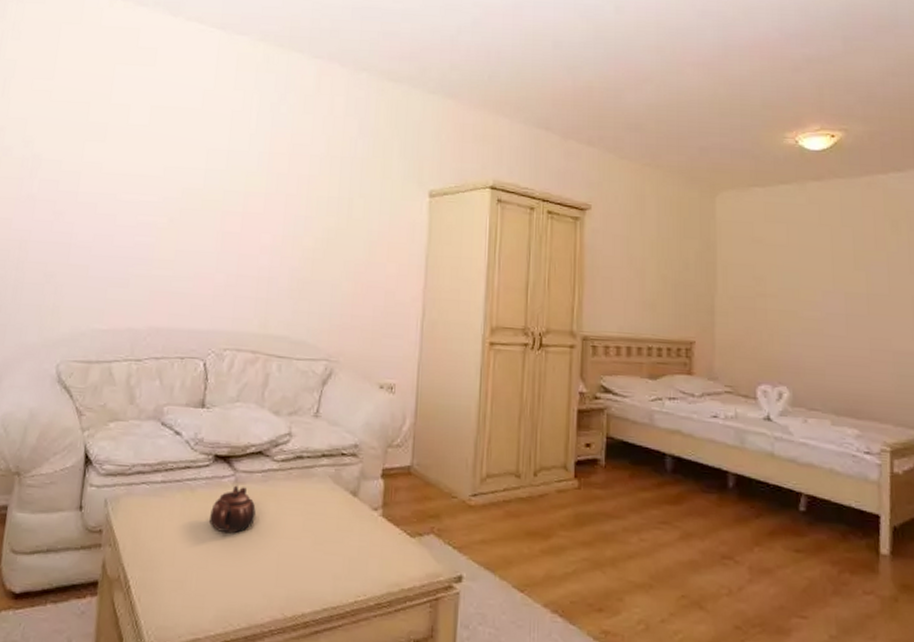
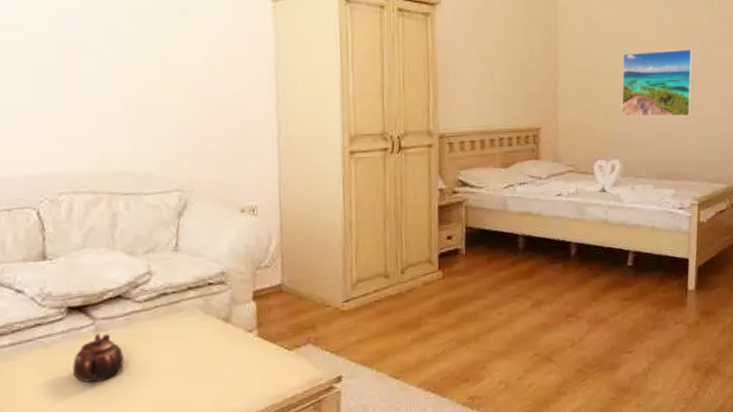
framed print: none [790,273,878,349] -> present [621,48,693,117]

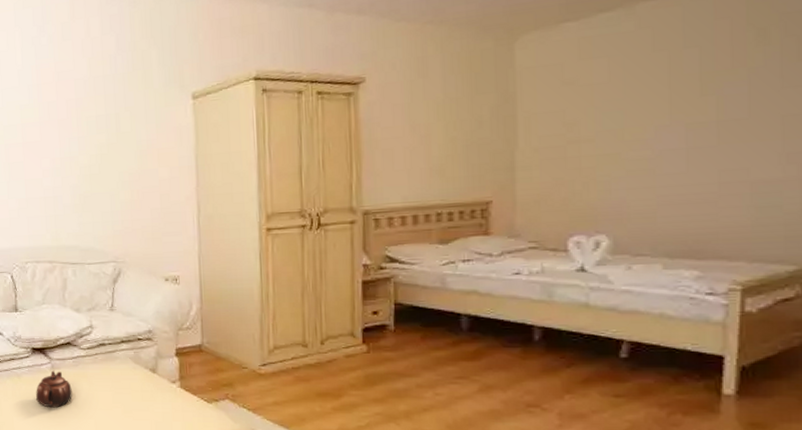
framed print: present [621,48,693,117] -> none [611,97,732,186]

